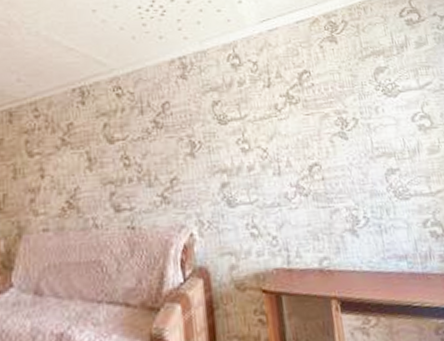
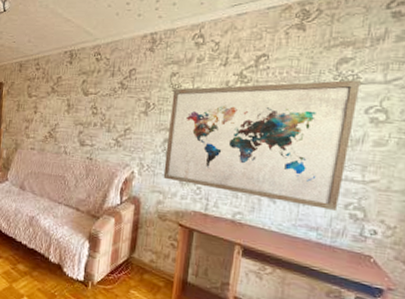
wall art: none [219,88,418,236] -> present [163,80,361,210]

